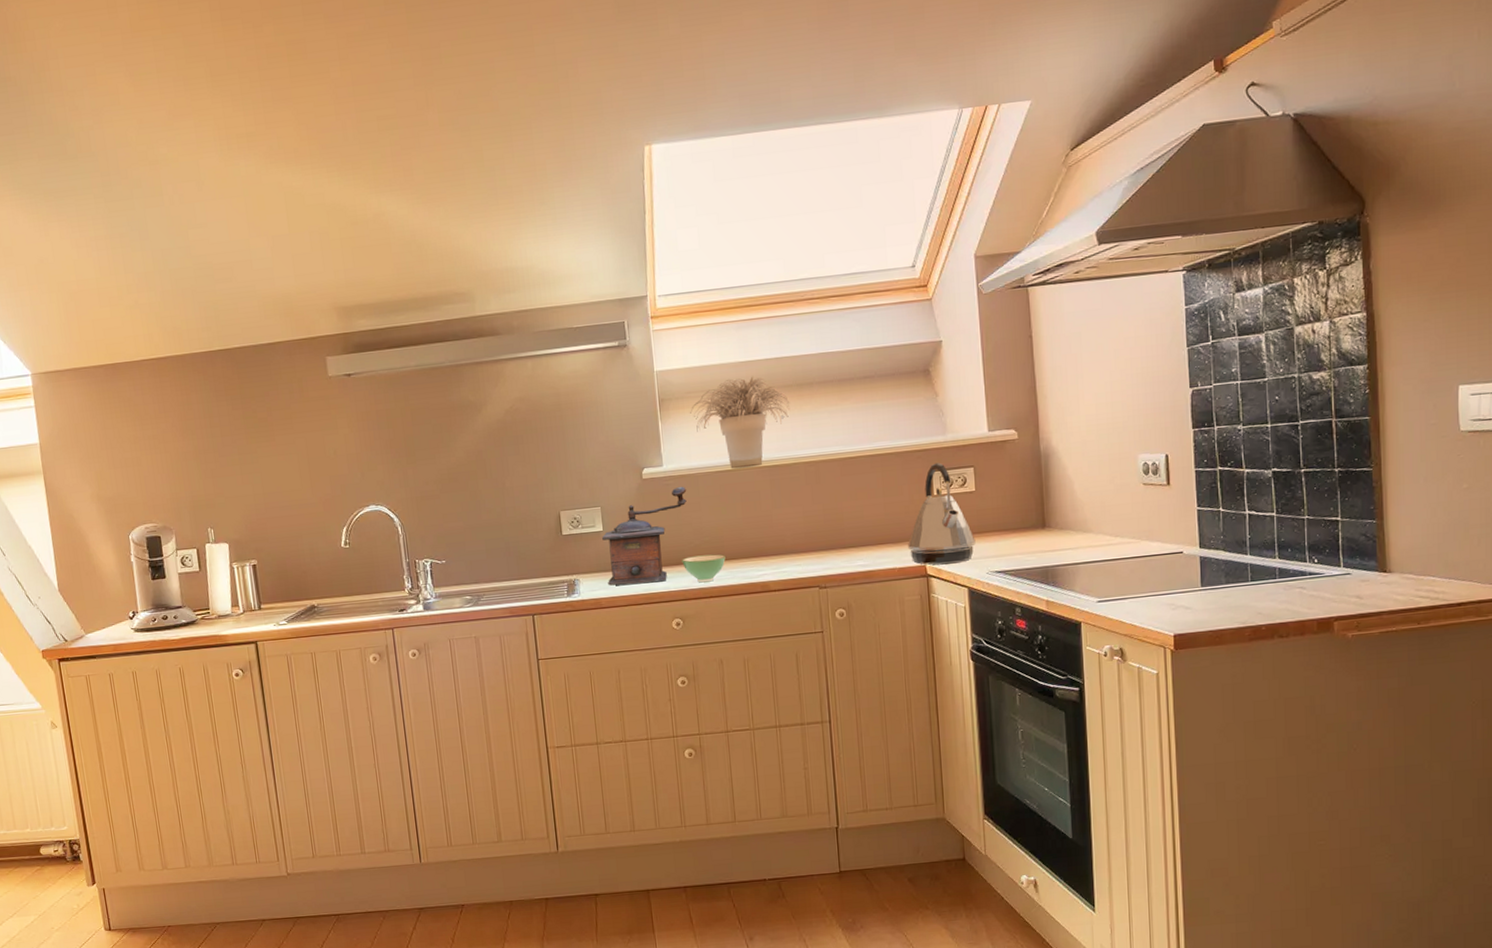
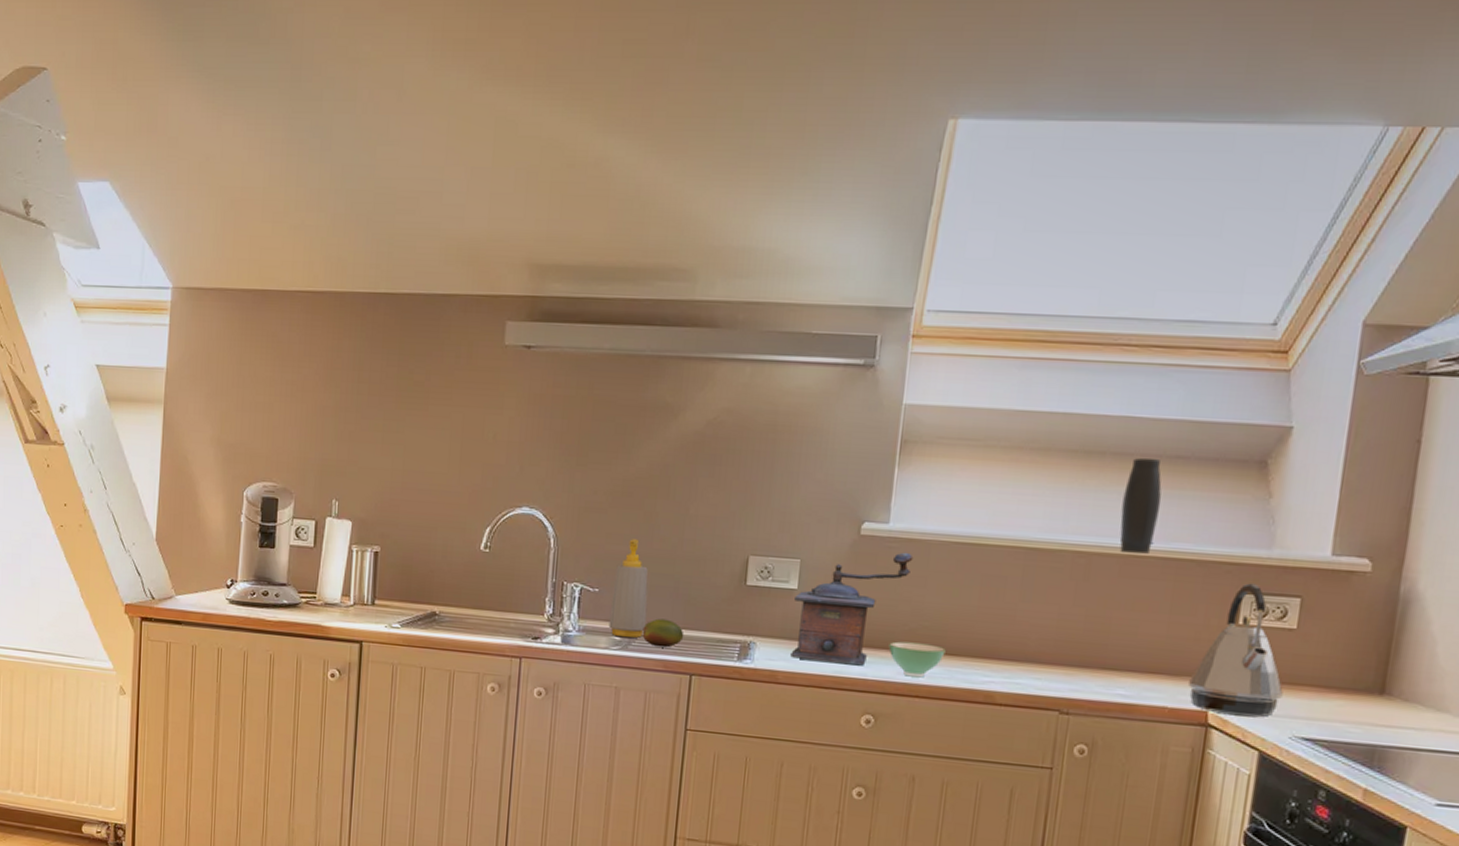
soap bottle: none [456,515,489,596] -> present [608,539,648,638]
fruit: none [487,574,522,598] -> present [642,618,684,648]
potted plant: present [690,376,791,469] -> none [938,430,1071,546]
vase: none [832,381,861,458] -> present [1119,457,1162,555]

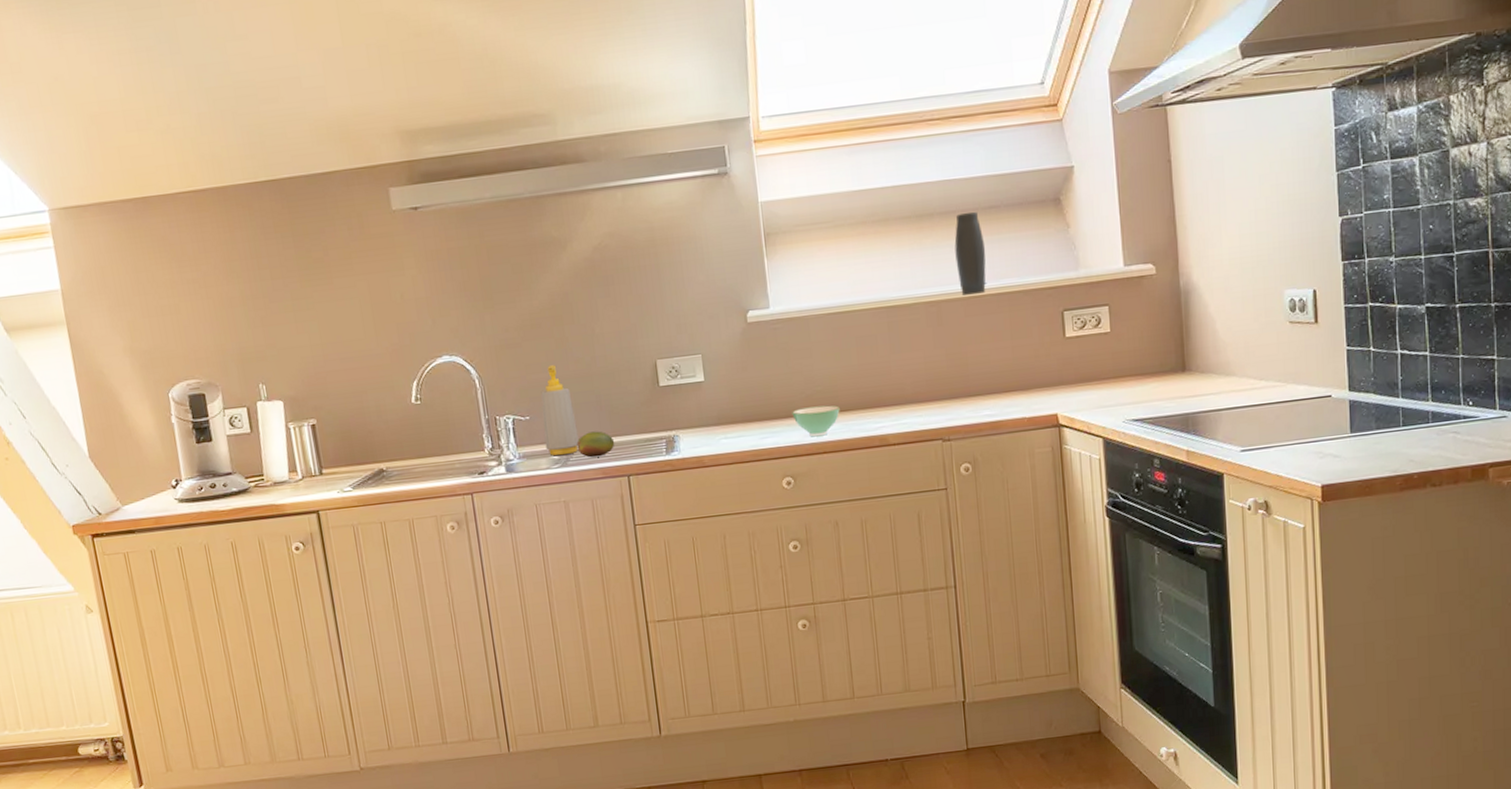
coffee grinder: present [790,552,914,666] -> none [703,330,797,442]
kettle: present [1189,583,1283,718] -> none [1038,301,1111,414]

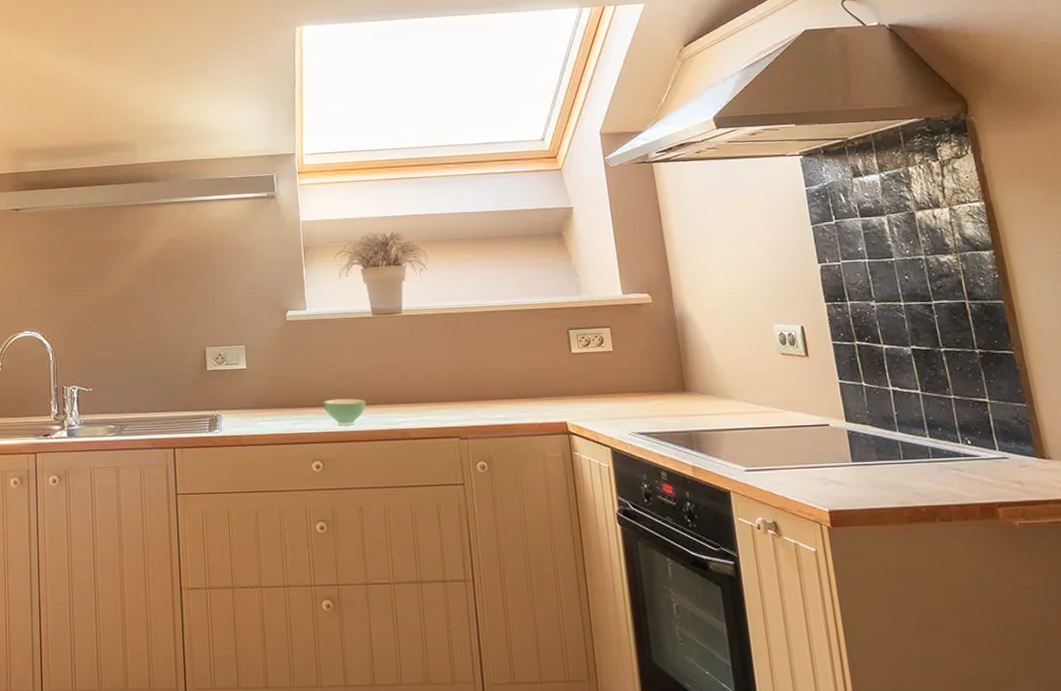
soap bottle: present [540,365,579,456] -> none [103,345,133,425]
fruit: present [577,431,615,458] -> none [131,406,165,429]
potted plant: none [799,206,909,311] -> present [333,230,429,316]
vase: present [954,211,986,297] -> none [469,239,498,311]

